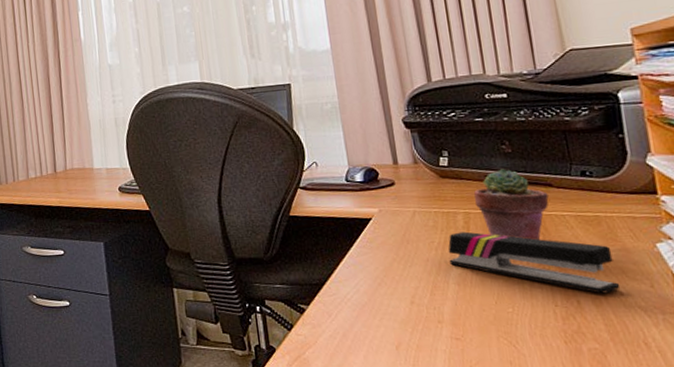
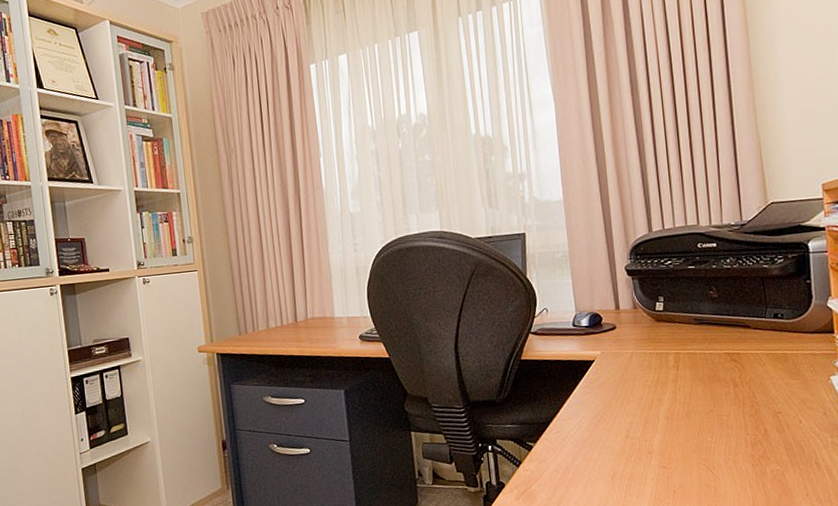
stapler: present [448,231,621,294] -> none [659,370,800,422]
potted succulent: present [473,168,549,241] -> none [683,312,746,377]

